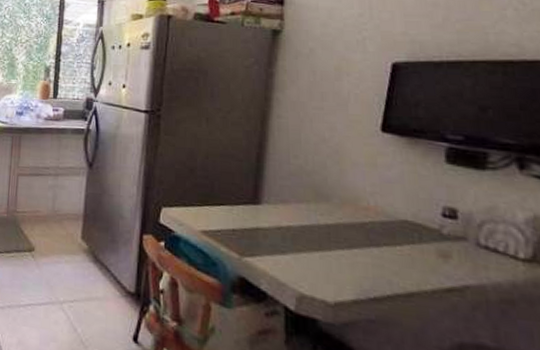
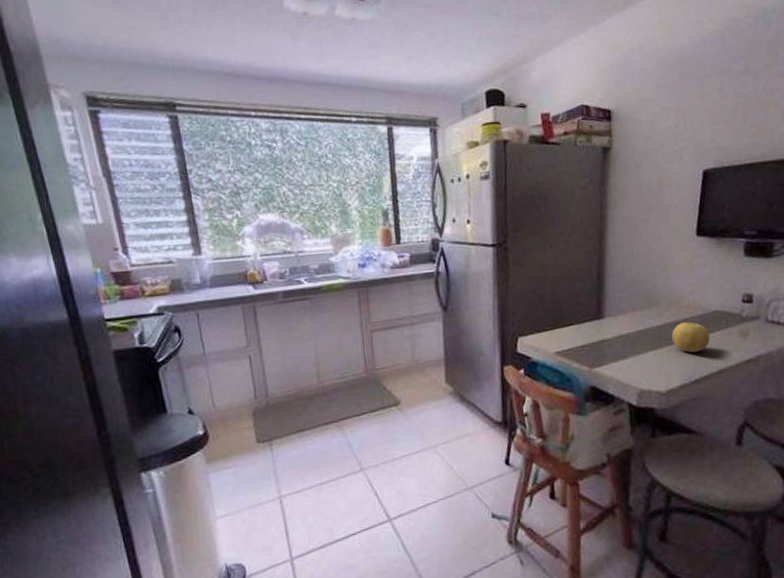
fruit: none [344,226,396,265] -> present [671,322,710,353]

